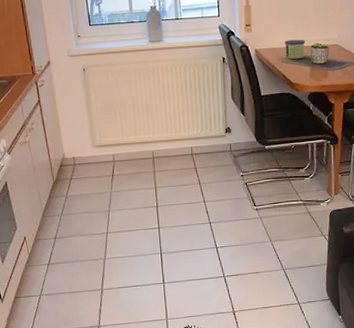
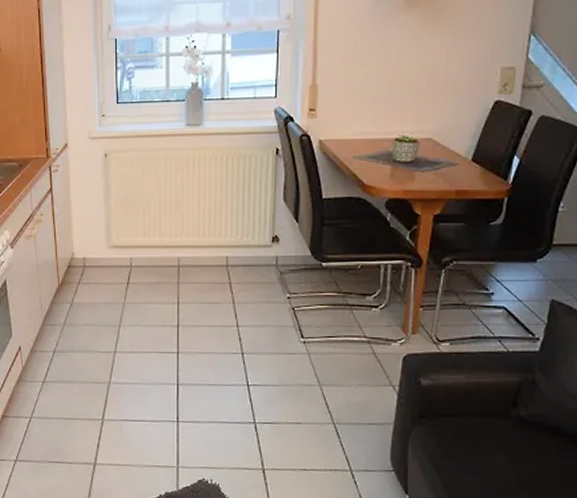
candle: present [285,39,306,60] -> none [359,129,388,155]

